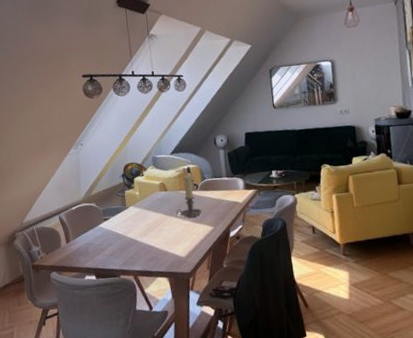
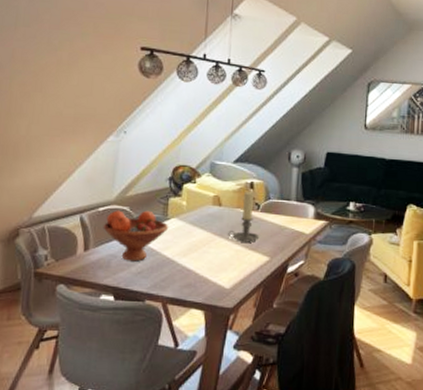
fruit bowl: none [77,203,129,246] -> present [103,210,169,262]

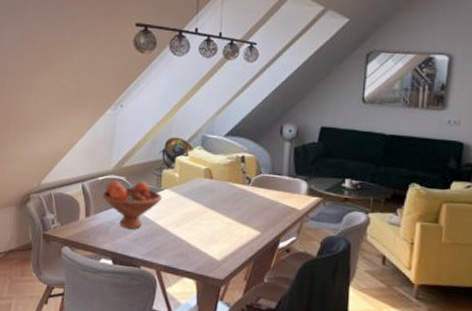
candle holder: present [228,191,260,243] -> none [219,164,251,216]

